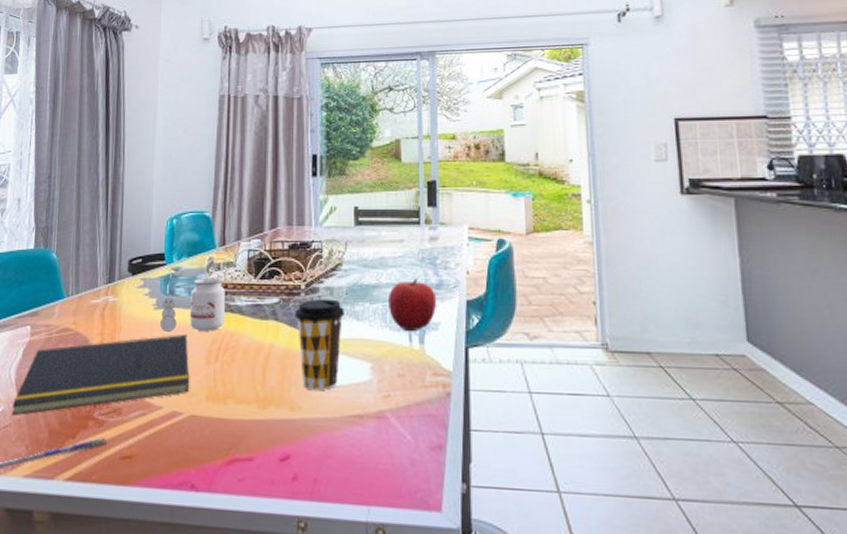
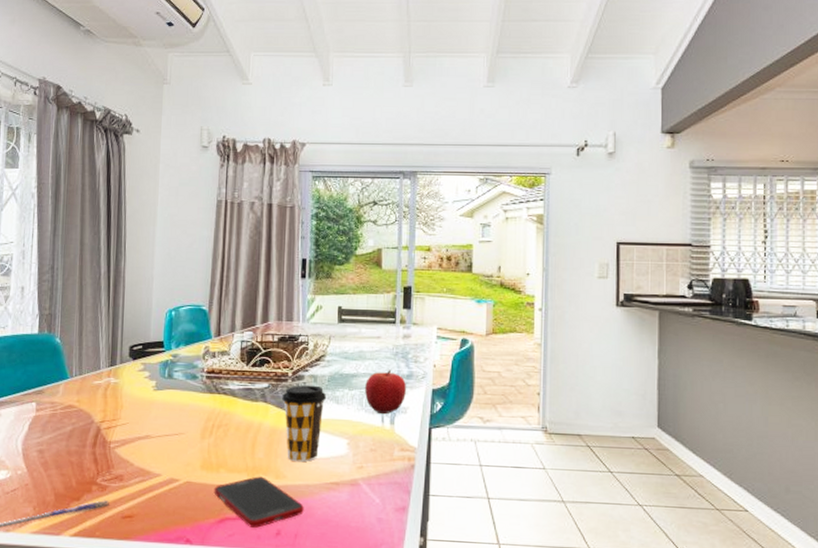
notepad: present [11,335,190,416] -> none [19,413,186,482]
candle: present [160,277,225,333] -> none [159,364,220,411]
cell phone: none [221,408,323,471] -> present [214,476,304,528]

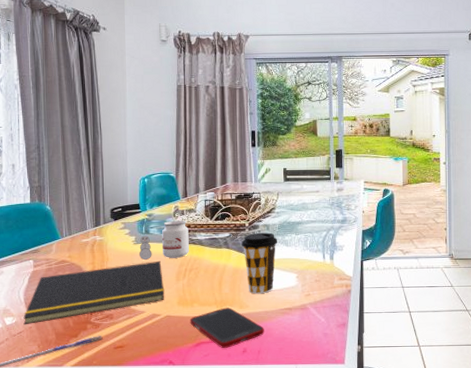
notepad: none [19,413,186,482] -> present [23,261,165,325]
candle: none [159,364,220,411] -> present [139,220,189,261]
fruit: present [365,370,406,414] -> none [309,217,341,252]

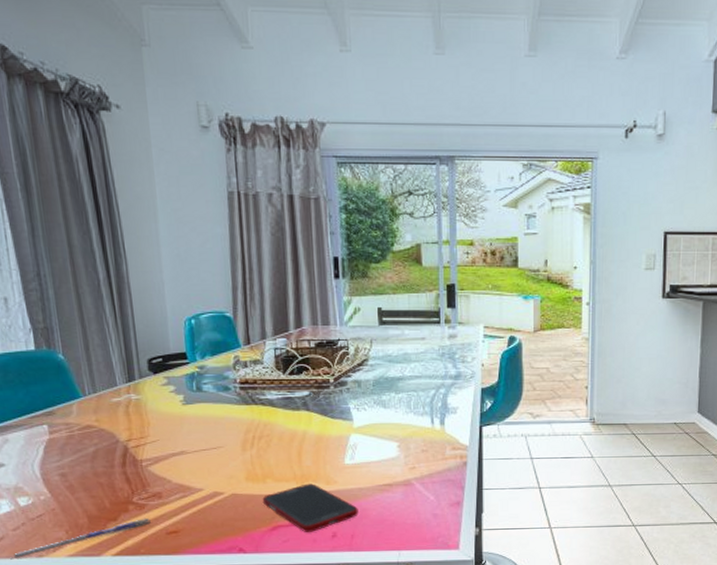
notepad: present [23,261,165,325] -> none [42,427,229,507]
candle: present [139,220,189,261] -> none [190,374,257,426]
coffee cup: present [241,232,278,294] -> none [325,391,373,467]

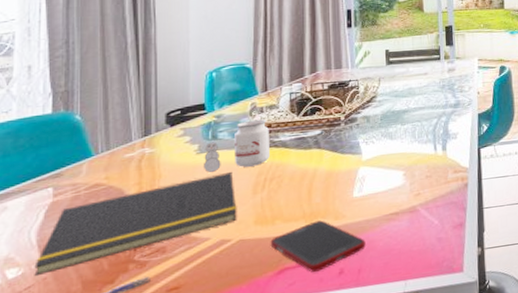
notepad: none [42,427,229,507] -> present [34,172,237,277]
candle: none [190,374,257,426] -> present [204,119,270,173]

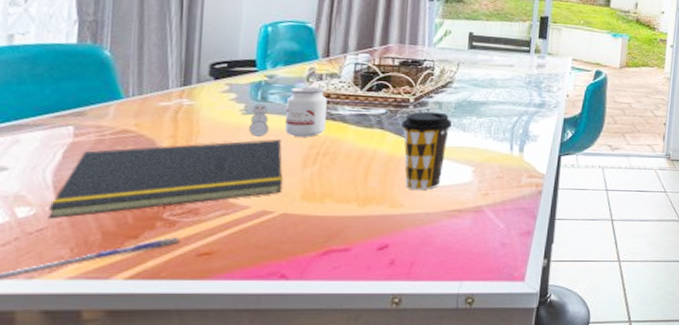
cell phone: present [270,220,366,272] -> none [316,206,422,258]
coffee cup: none [336,125,381,200] -> present [401,111,453,191]

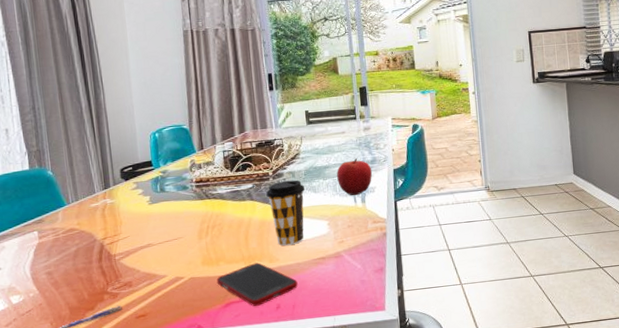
notepad: present [48,140,283,220] -> none [31,220,188,303]
candle: present [249,86,327,138] -> none [155,174,210,221]
cell phone: none [316,206,422,258] -> present [216,262,298,306]
fruit: none [494,98,538,141] -> present [337,158,372,195]

